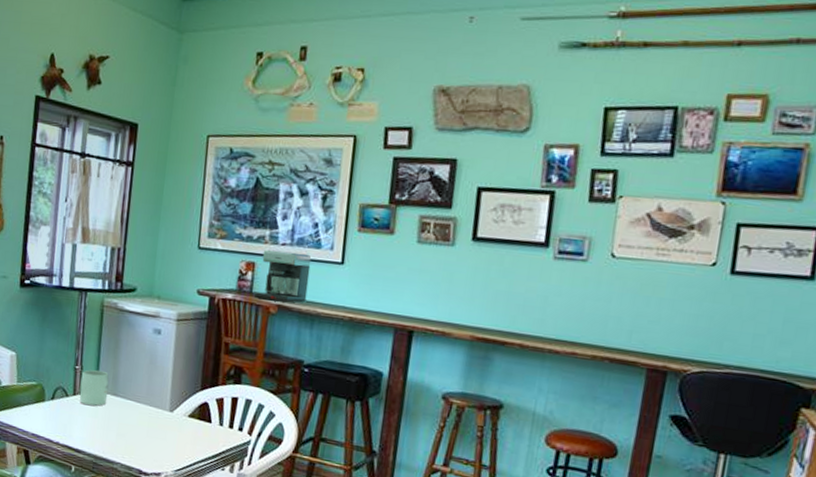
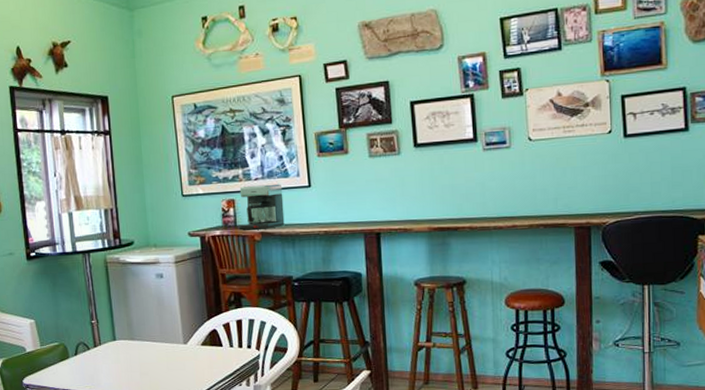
mug: present [79,369,109,406] -> none [98,320,126,354]

